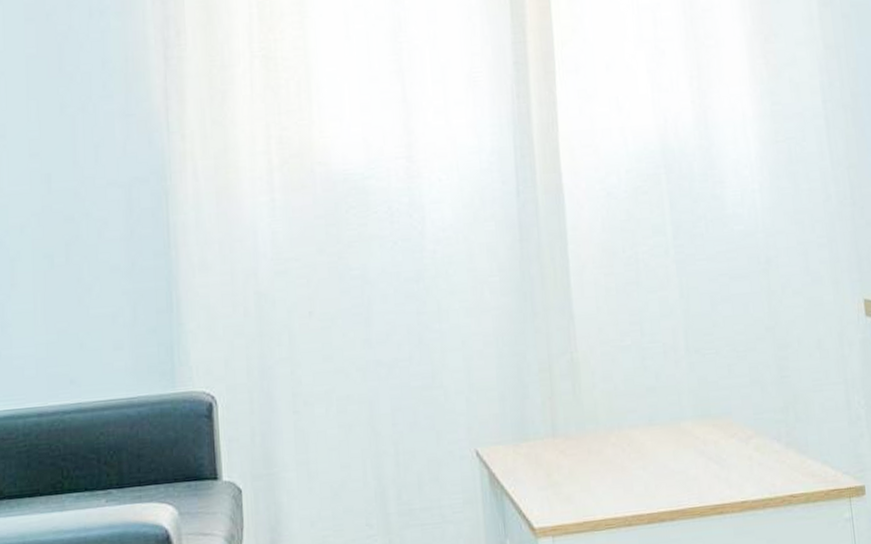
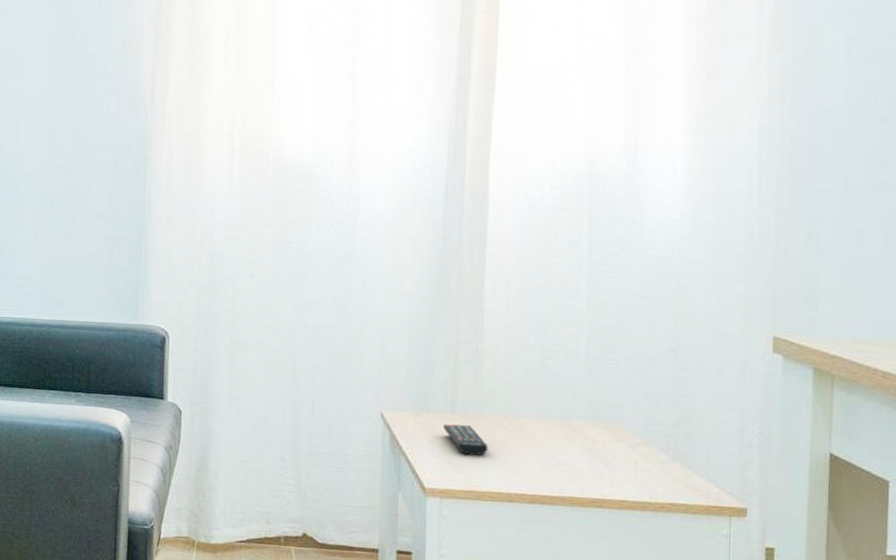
remote control: none [545,448,598,482] -> present [442,424,488,456]

